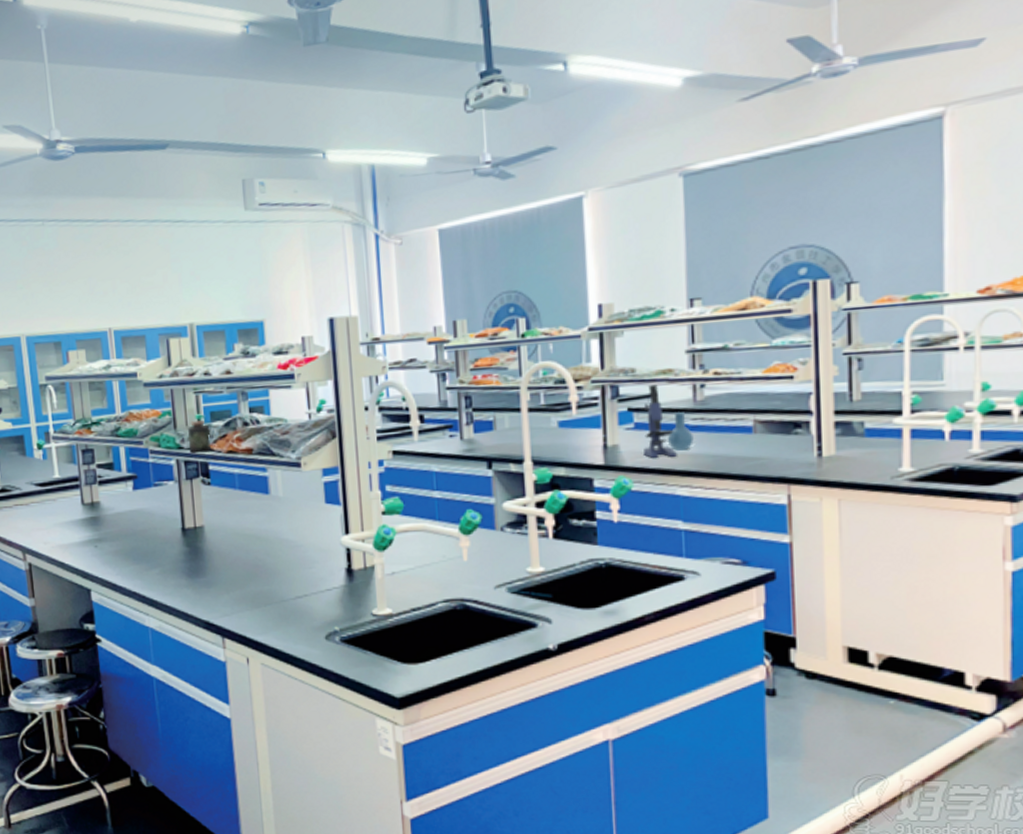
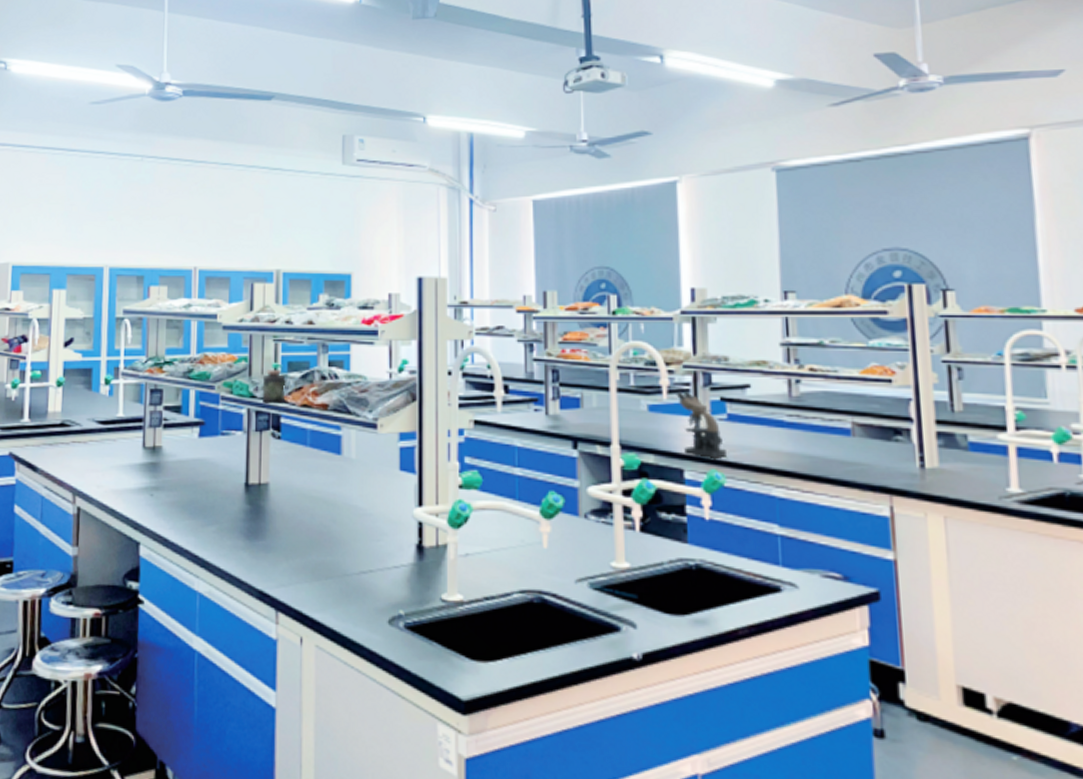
microscope: none [585,404,634,467] -> present [676,390,726,460]
microscope: present [644,385,677,459] -> none [737,375,772,455]
flask: present [667,412,694,451] -> none [761,407,789,448]

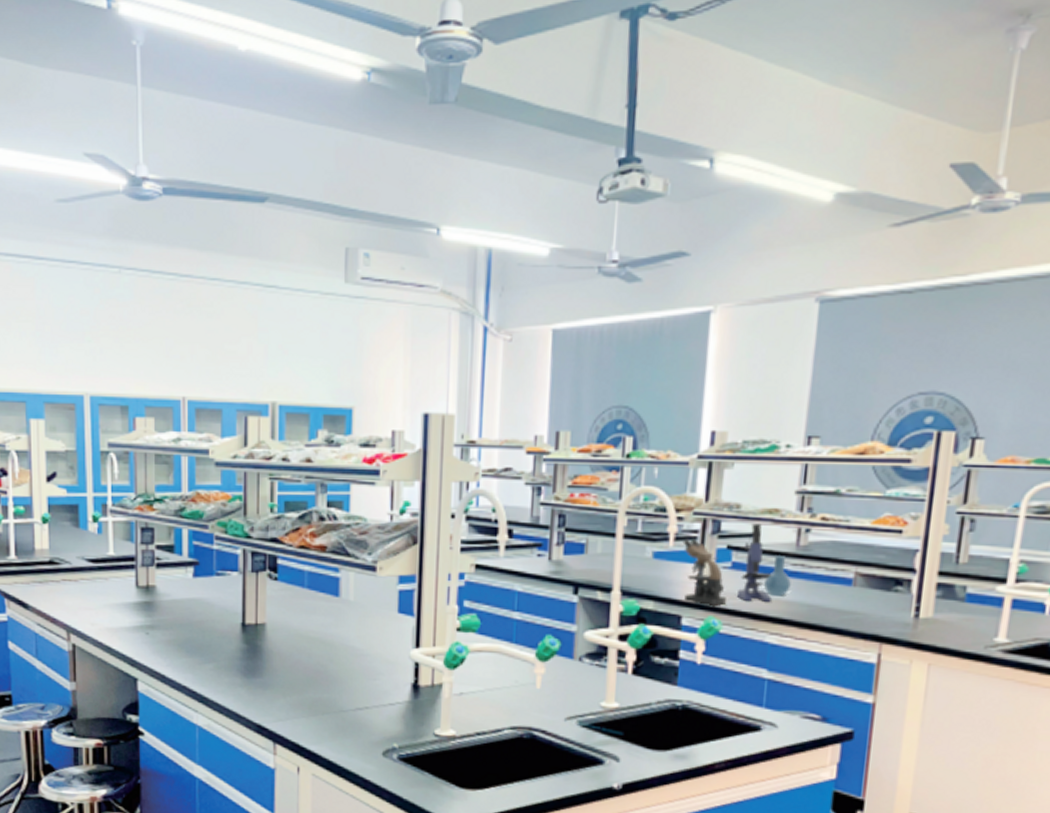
jar: present [263,370,286,404] -> none [259,509,283,545]
microscope: none [737,375,772,455] -> present [737,524,772,603]
flask: none [761,407,789,448] -> present [763,556,791,596]

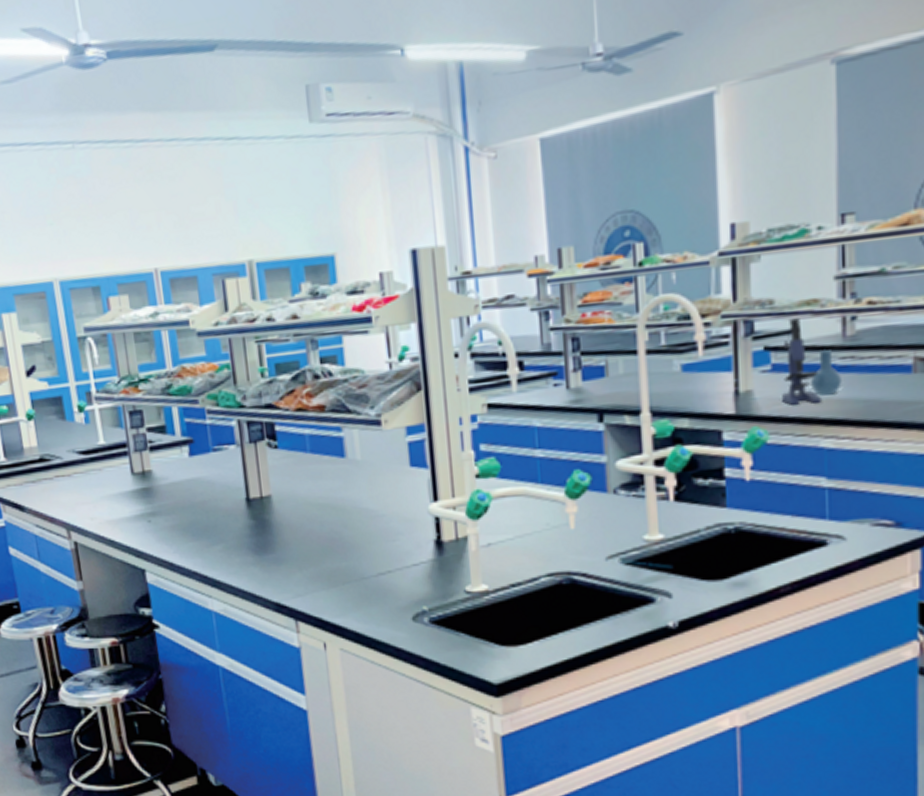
microscope: present [682,537,726,607] -> none [713,343,770,417]

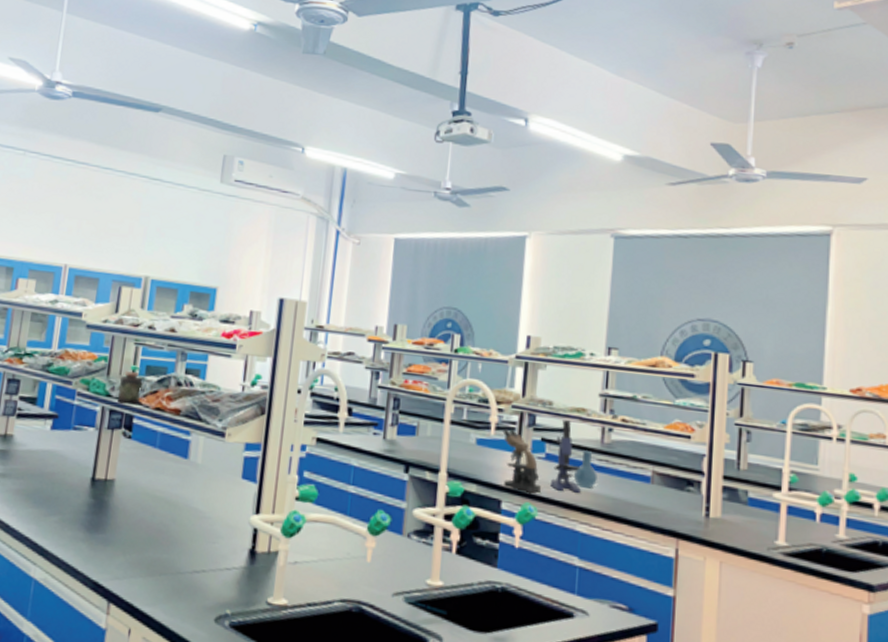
jar: none [250,374,277,412] -> present [118,371,143,405]
microscope: none [713,343,770,417] -> present [502,428,541,494]

